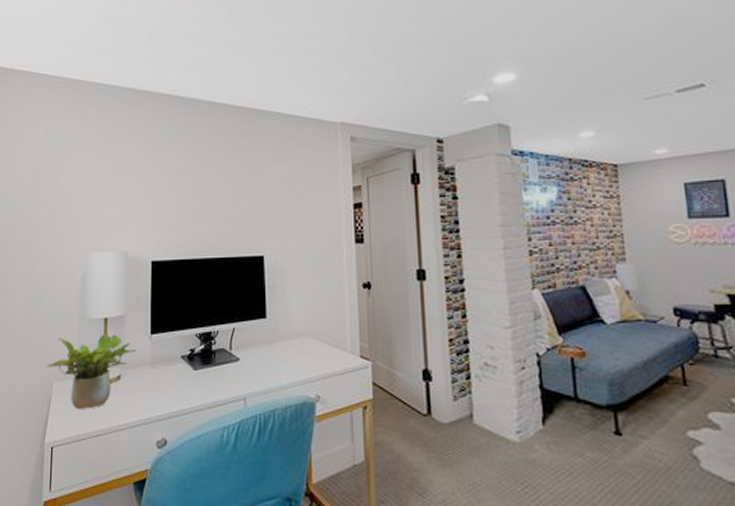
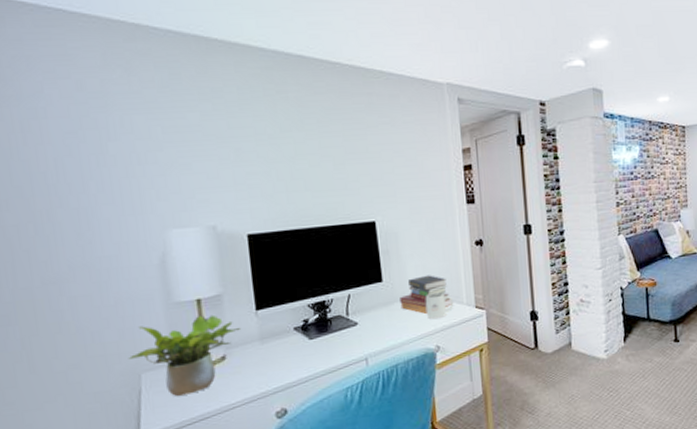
books: none [282,316,336,357] -> present [400,275,453,314]
mug: none [307,336,337,365] -> present [425,292,454,320]

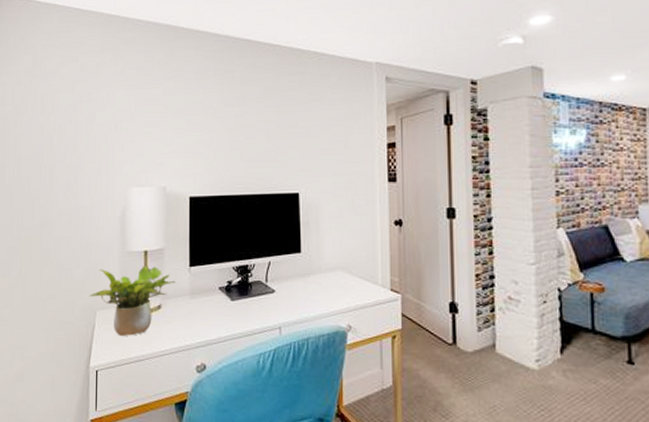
books: present [400,275,453,314] -> none [316,251,367,290]
mug: present [425,292,454,320] -> none [340,270,369,297]

